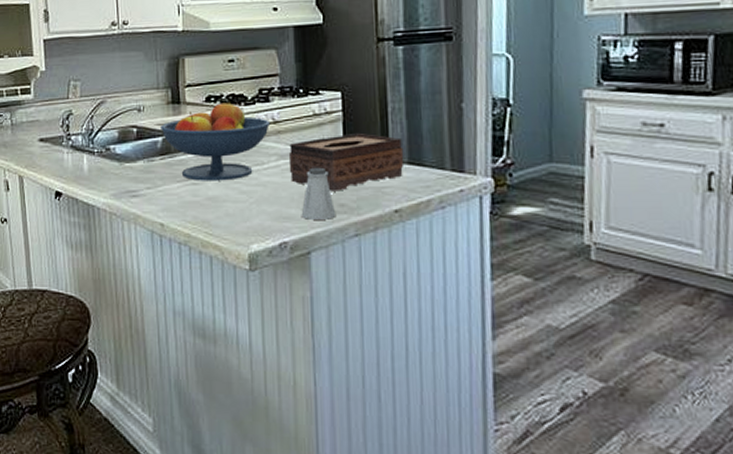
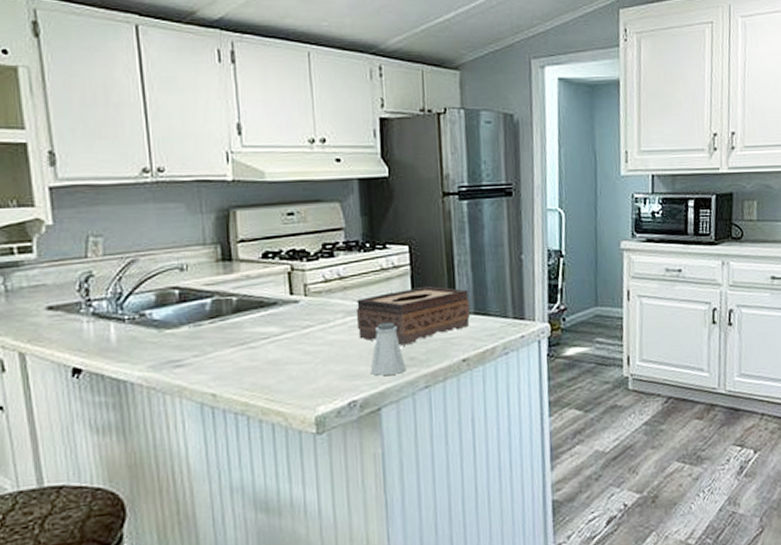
fruit bowl: present [161,102,271,181] -> none [209,258,336,344]

